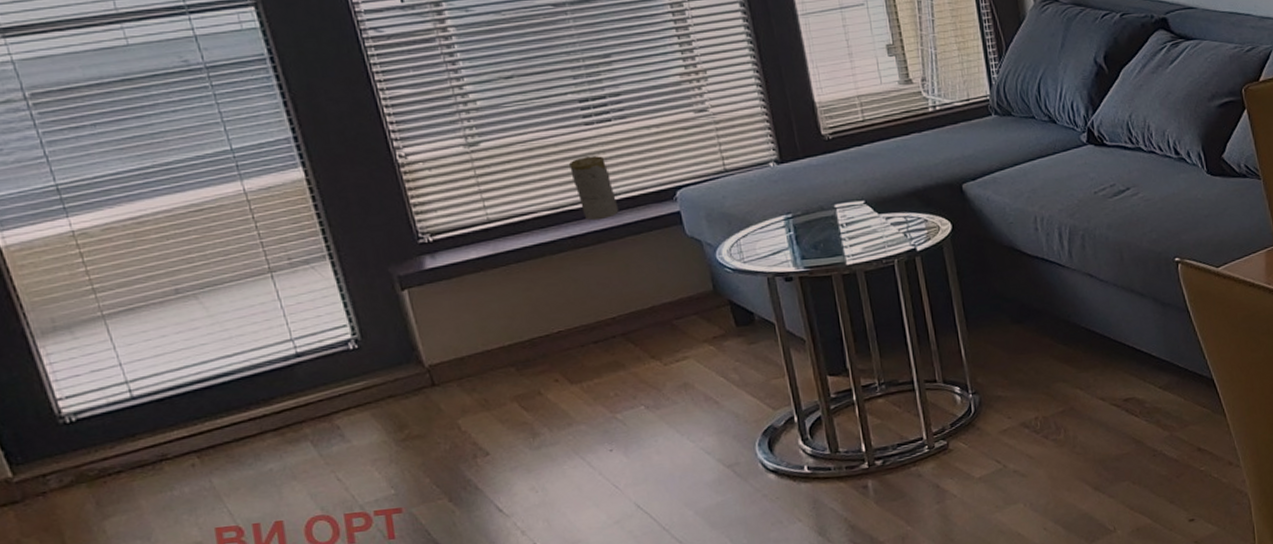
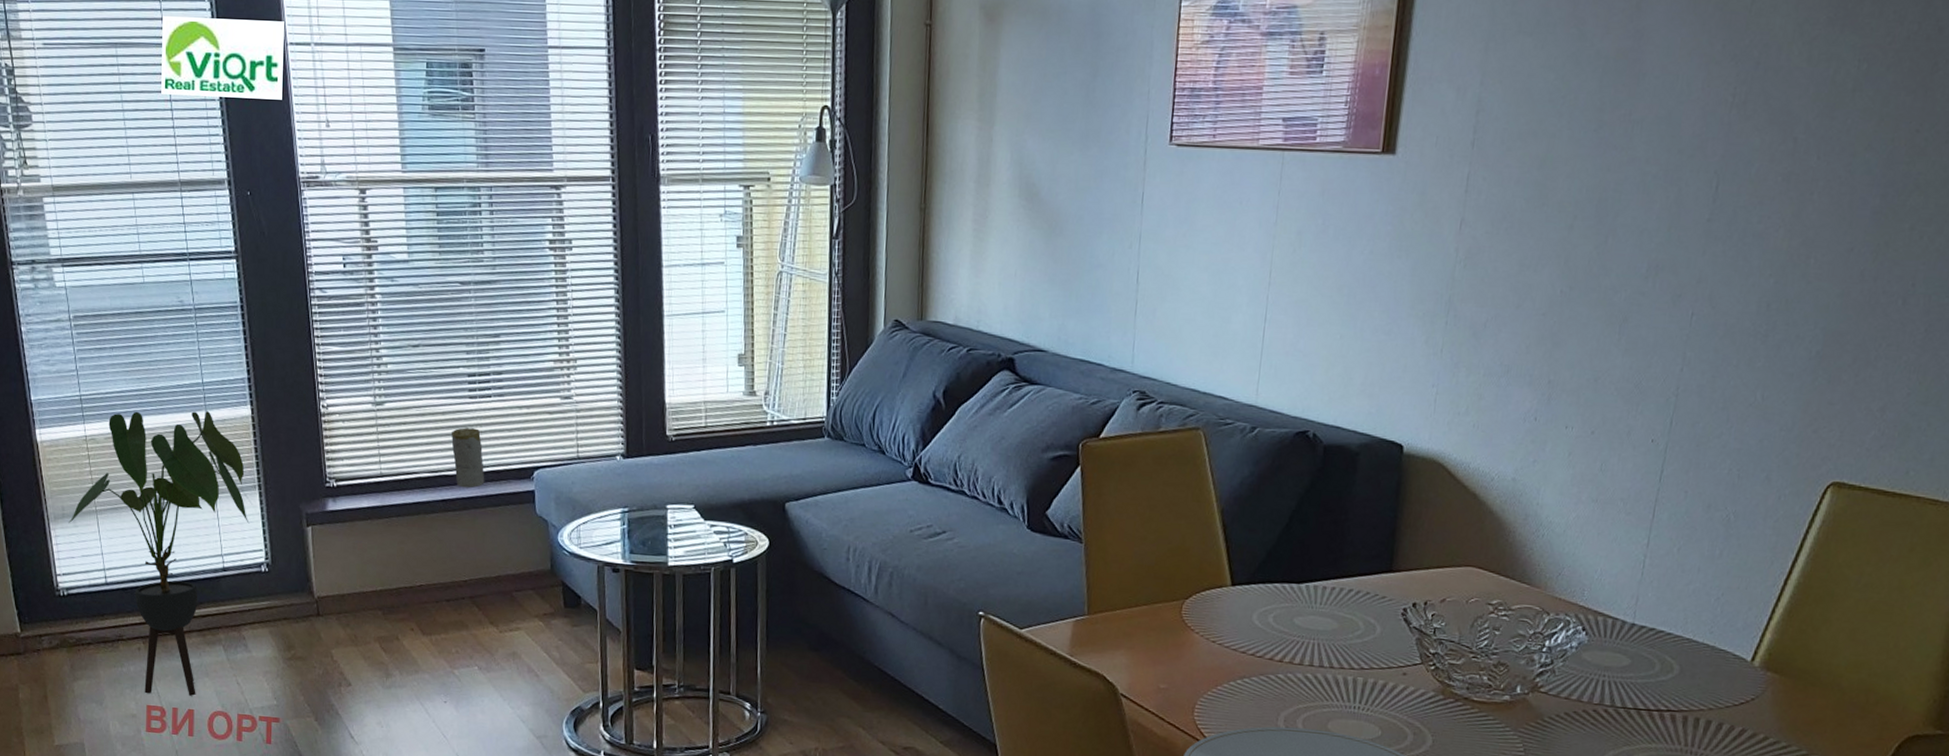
house plant: none [63,181,324,515] -> present [68,411,249,696]

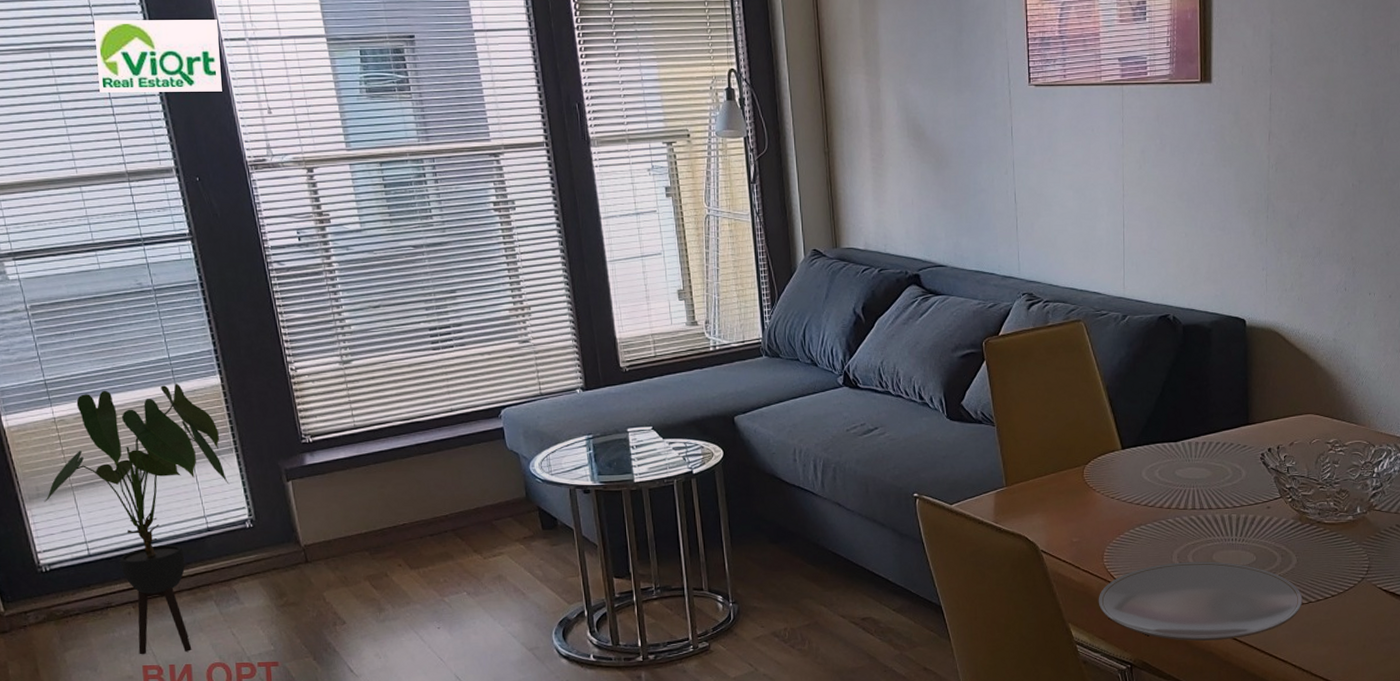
candle: present [451,427,485,489] -> none [419,377,456,432]

